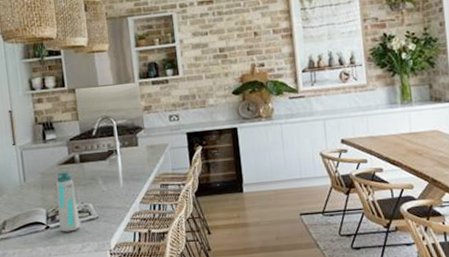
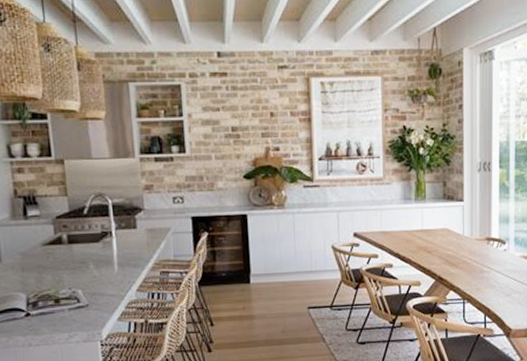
water bottle: present [56,171,80,232] -> none [39,253,67,320]

